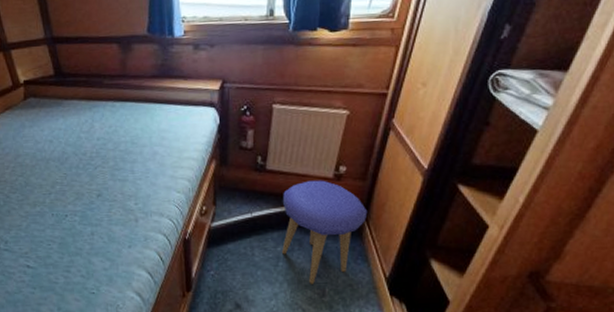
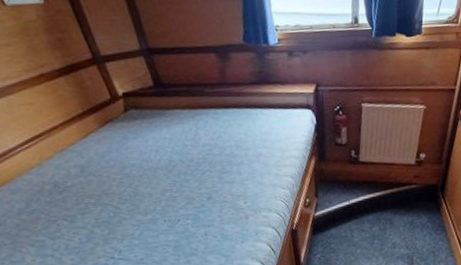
stool: present [282,180,368,284] -> none [374,166,444,255]

